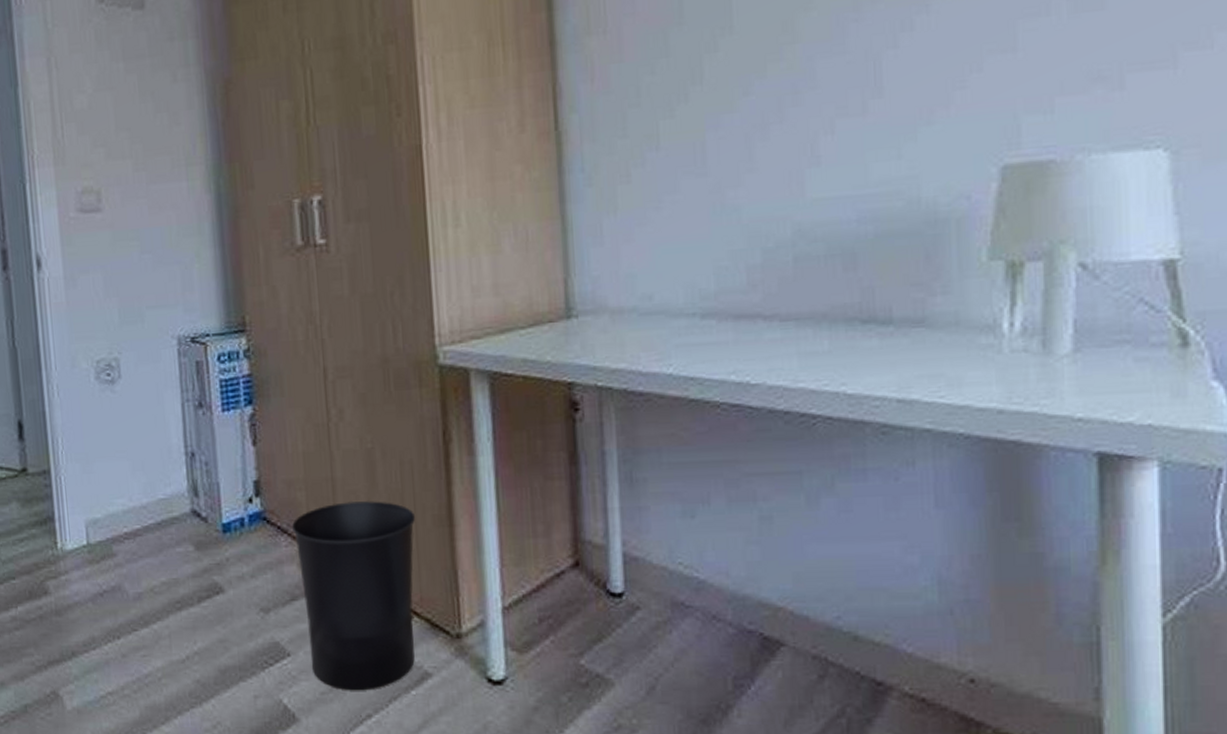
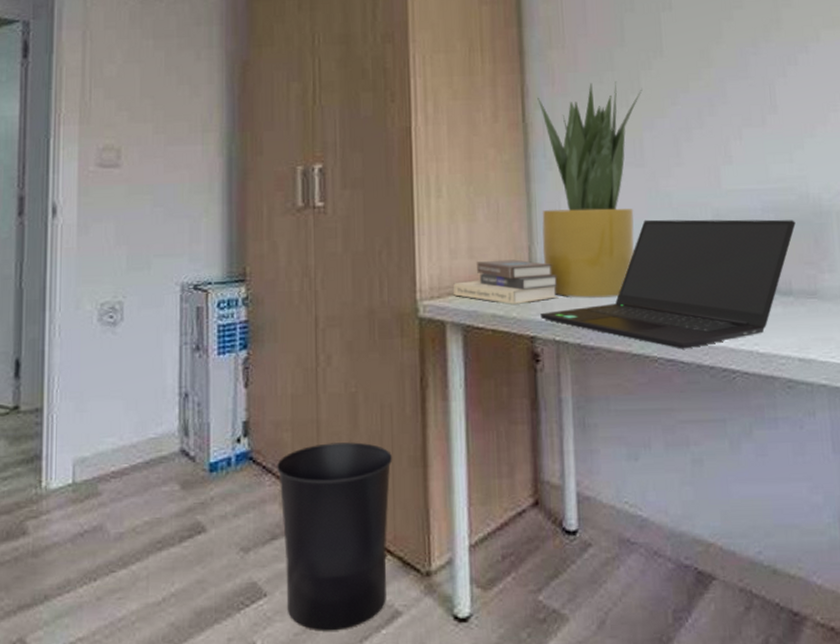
books: none [477,295,599,347] -> present [453,259,558,304]
planter: none [573,70,706,337] -> present [537,81,643,298]
laptop: none [579,232,901,393] -> present [540,219,796,349]

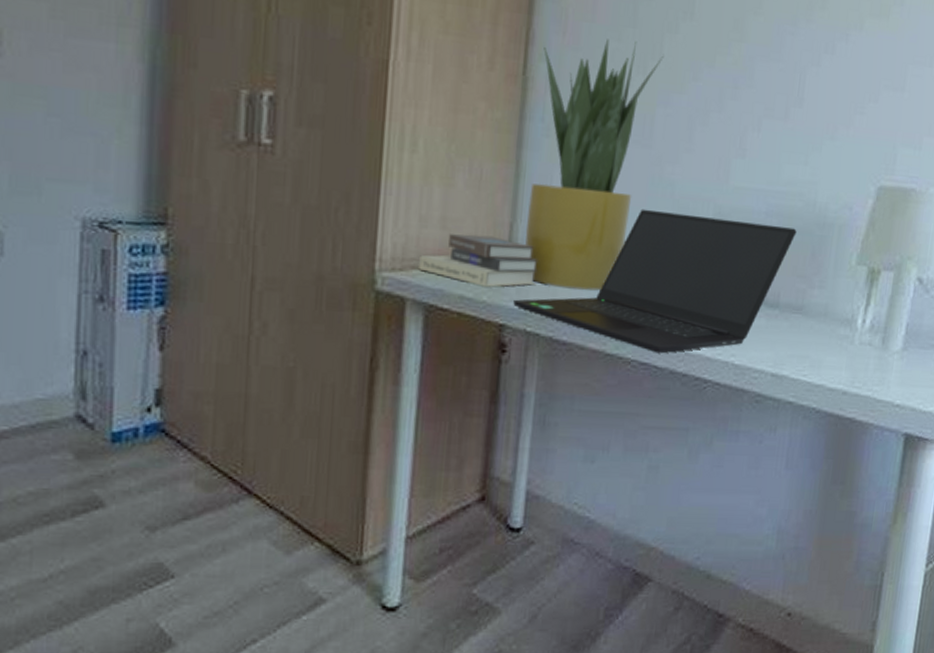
waste bin: present [277,441,393,630] -> none [194,420,331,614]

